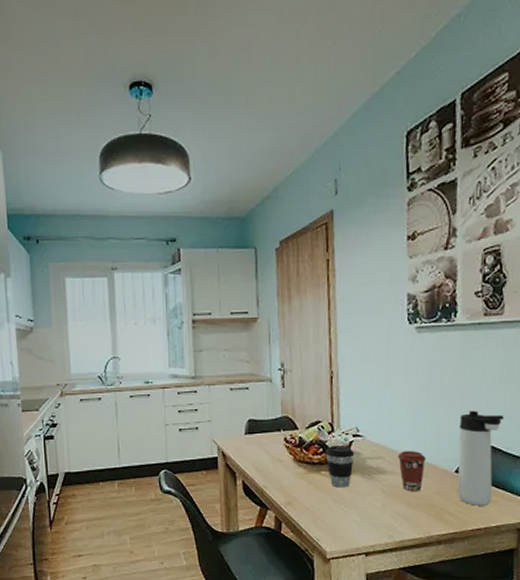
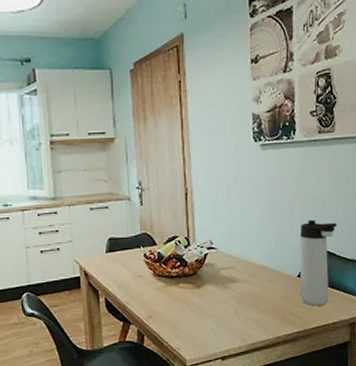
coffee cup: present [326,444,355,488] -> none [184,257,210,299]
coffee cup: present [397,450,426,492] -> none [247,259,272,298]

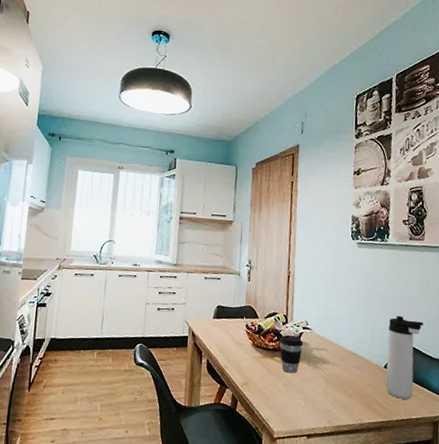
coffee cup: none [184,257,210,299] -> present [279,334,304,374]

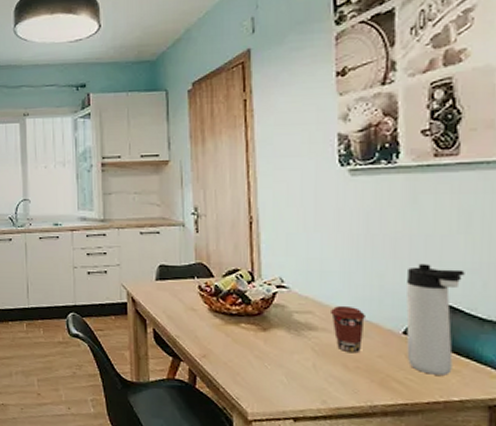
coffee cup: present [279,334,304,374] -> none [246,295,279,343]
coffee cup: none [338,344,361,382] -> present [329,305,365,354]

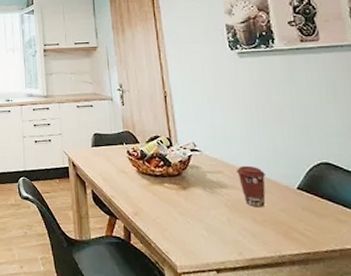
thermos bottle: present [406,263,465,376] -> none [293,128,342,226]

